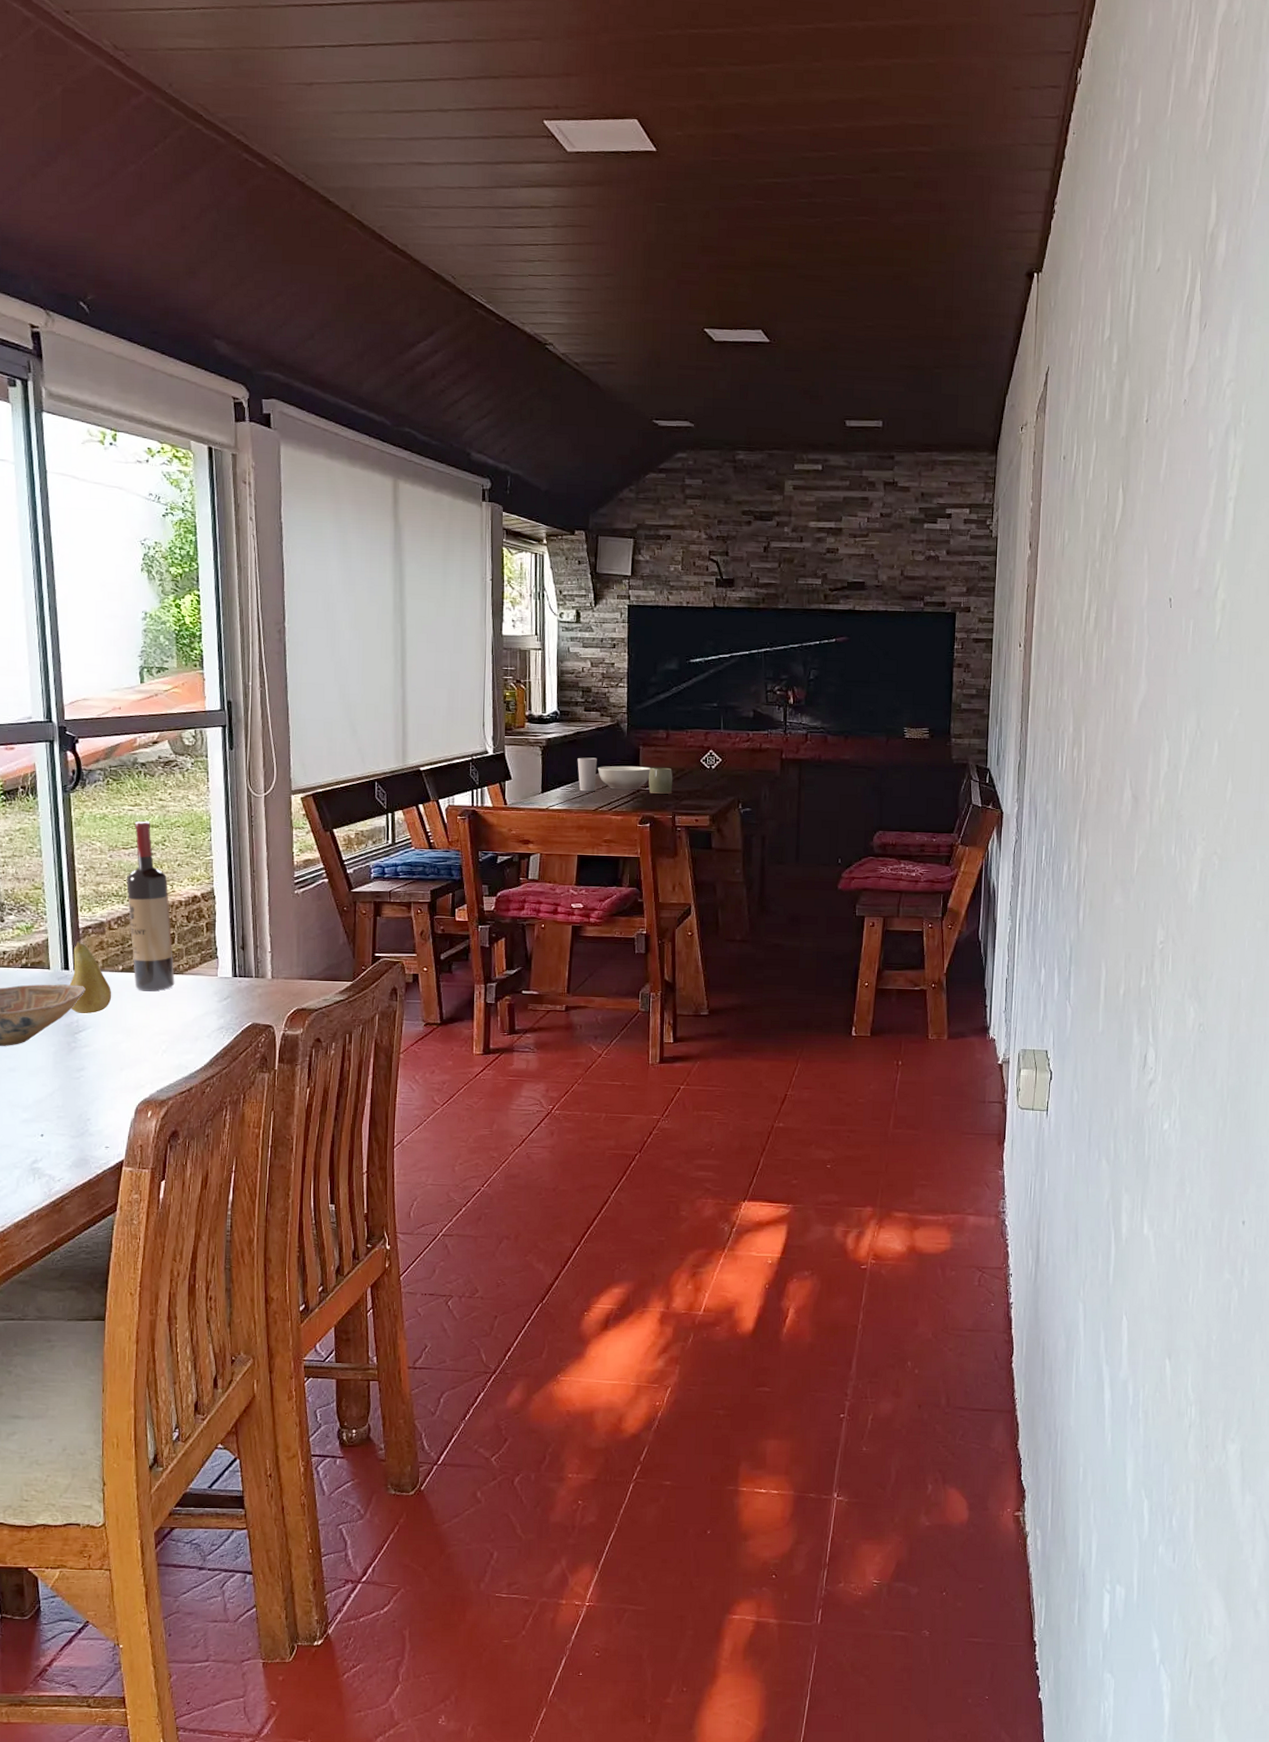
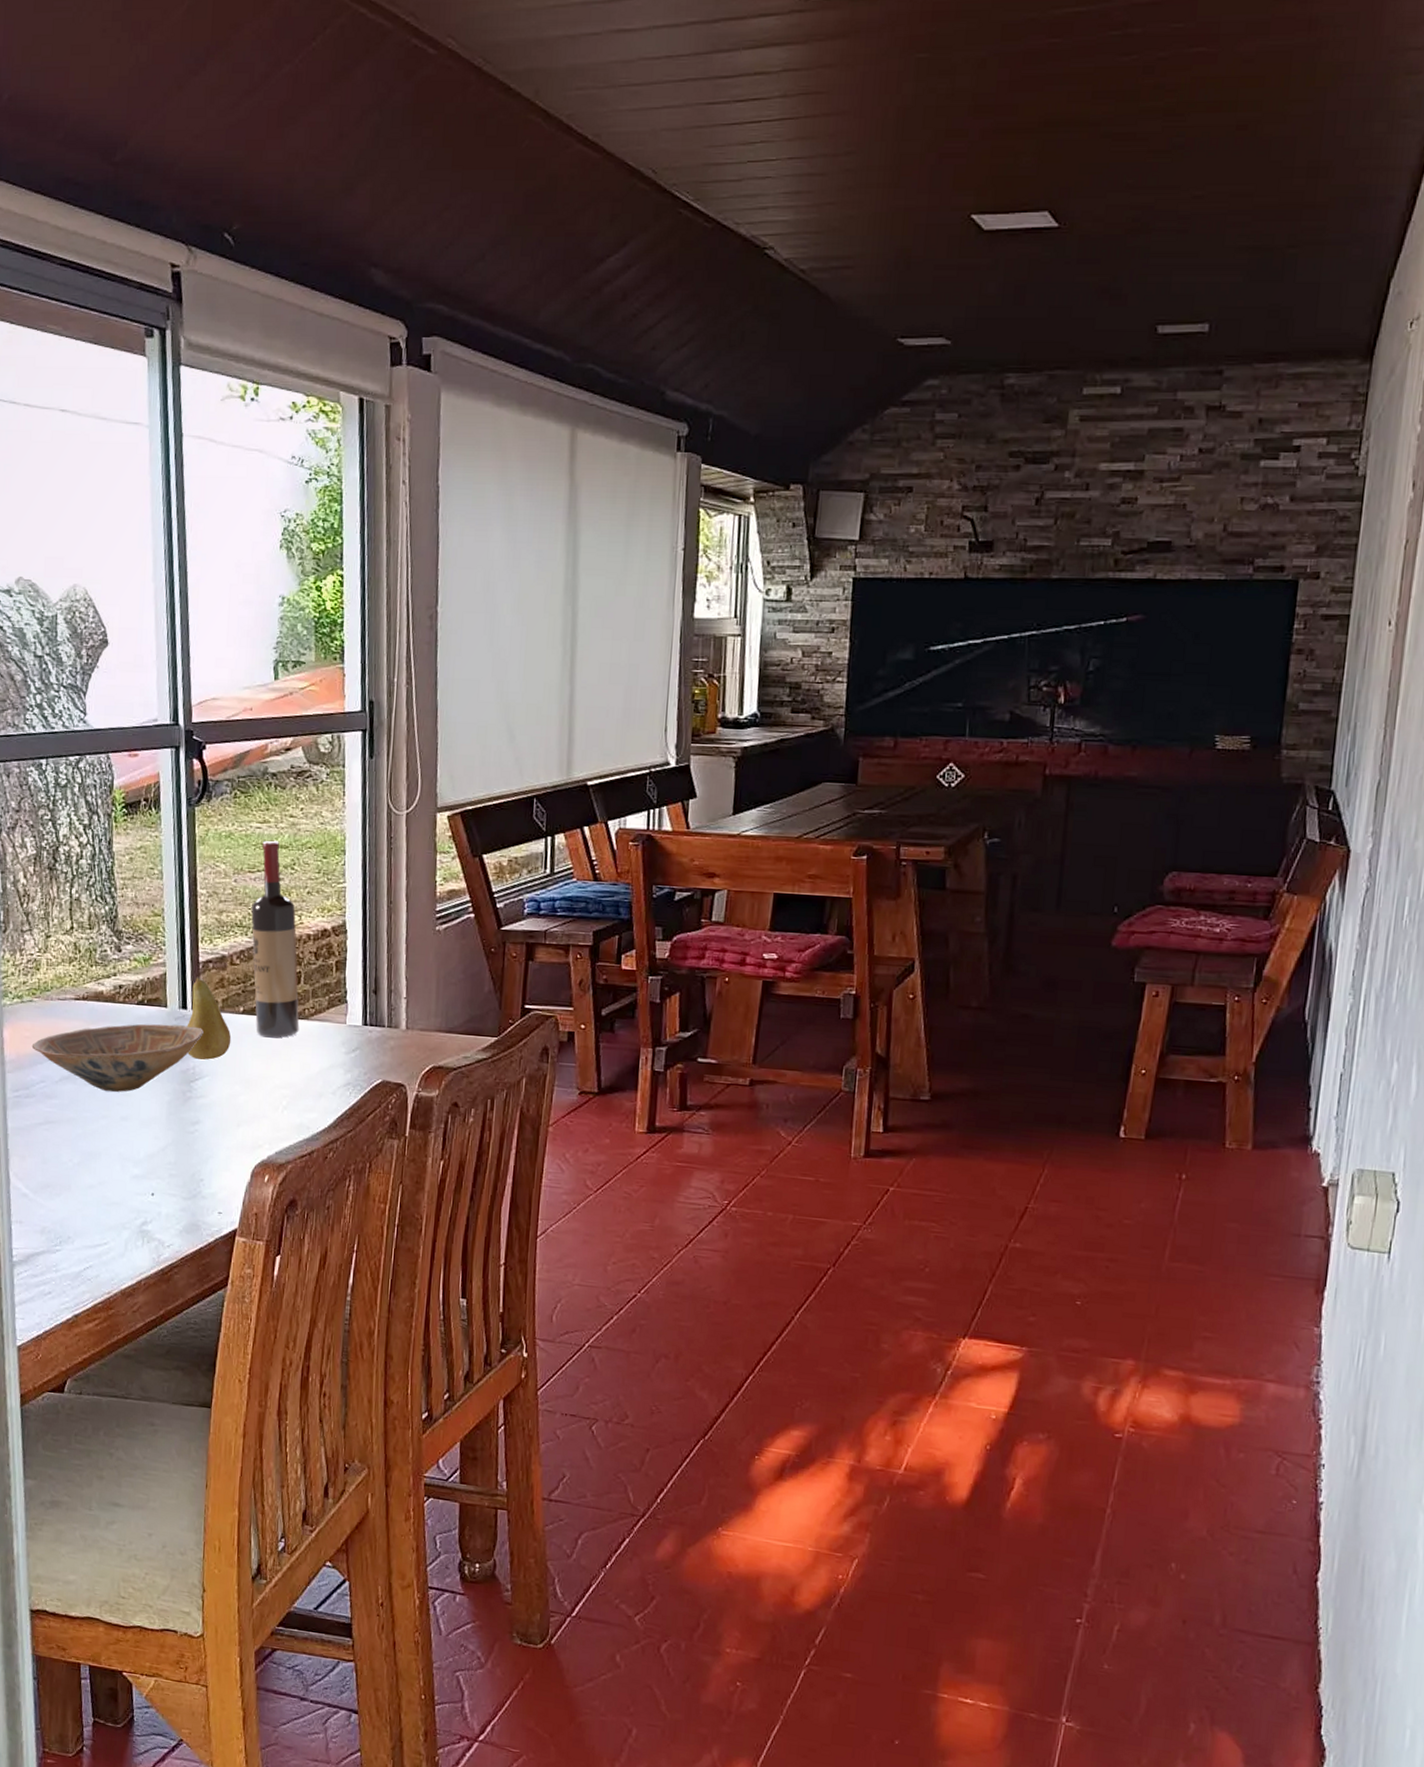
cup: present [577,757,597,792] -> none [779,771,804,815]
bowl: present [598,765,650,790] -> none [804,781,871,813]
mug: present [648,767,673,795] -> none [867,784,900,819]

